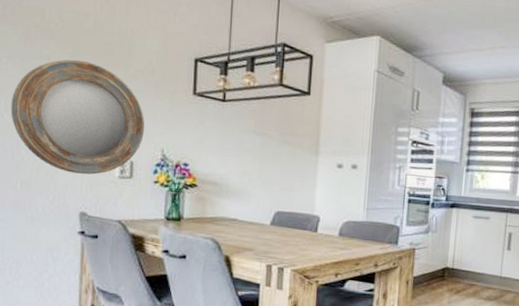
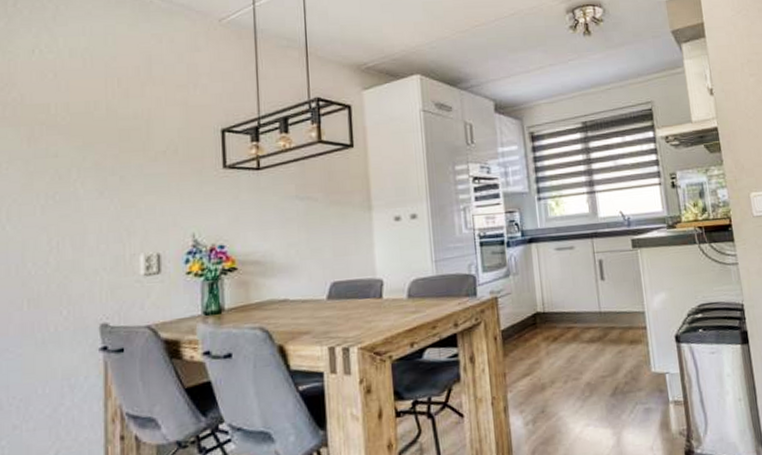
home mirror: present [10,59,145,175] -> none [13,151,172,280]

